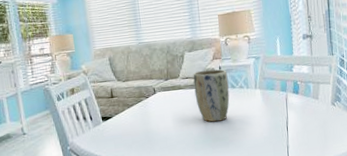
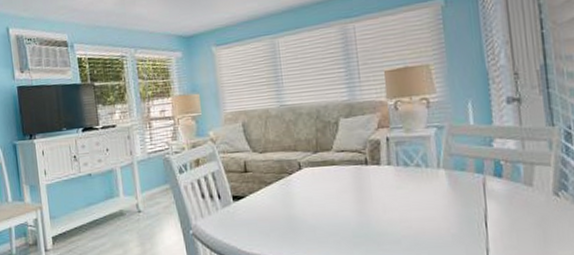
plant pot: present [193,69,230,122] -> none [350,140,402,210]

